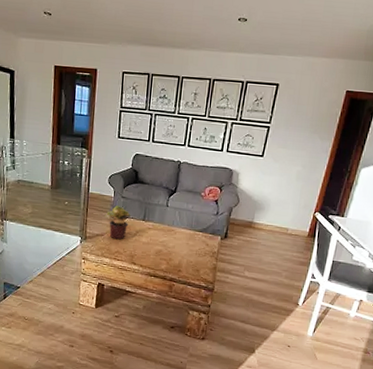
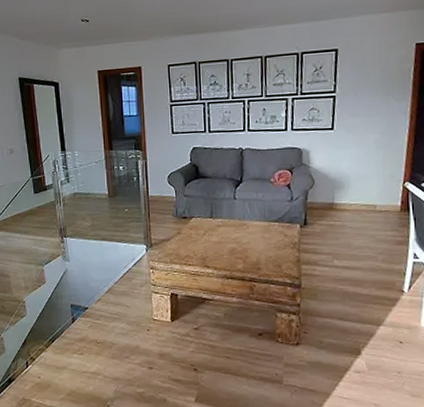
potted plant: present [105,205,131,240] -> none [169,205,197,243]

